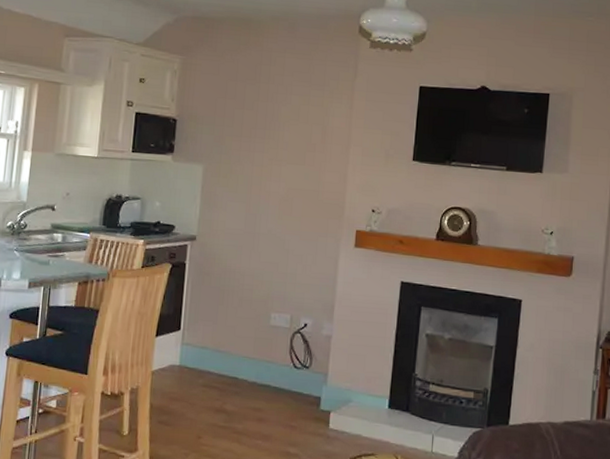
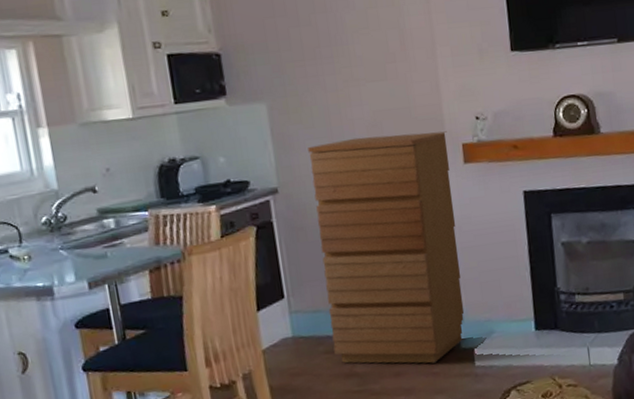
dresser: none [211,207,346,417] -> present [308,131,464,364]

